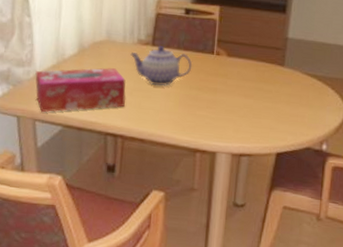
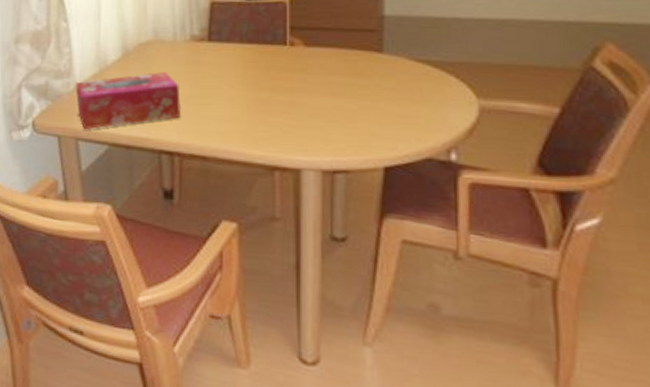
teapot: present [130,44,193,87] -> none [183,39,260,90]

